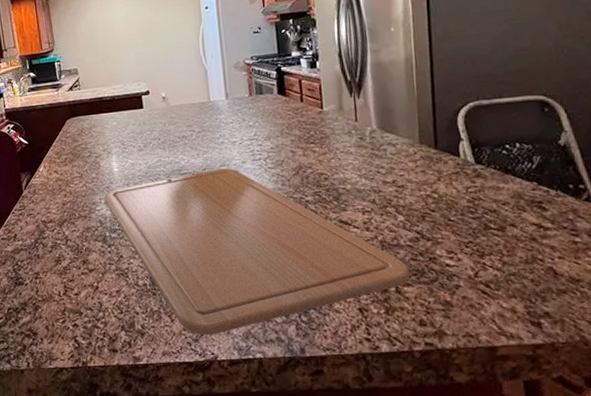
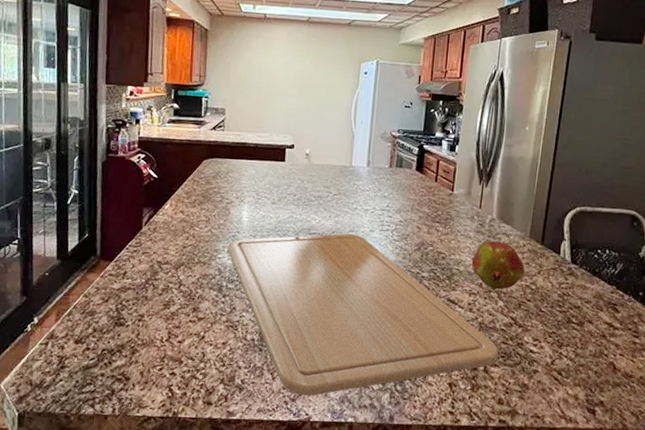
fruit: none [358,152,423,204] -> present [471,241,525,290]

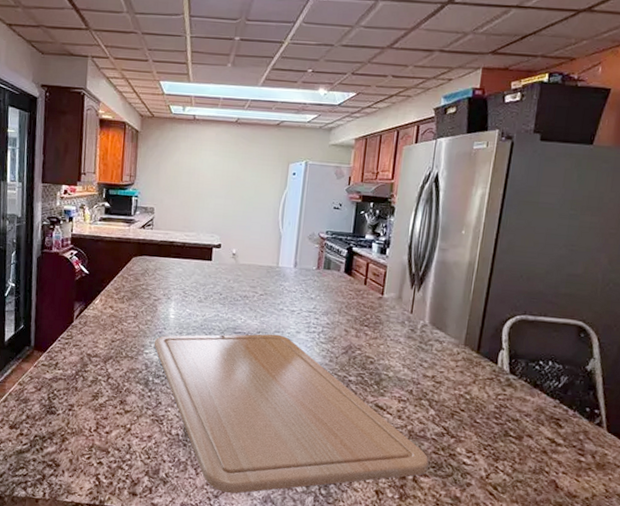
fruit: present [471,241,525,290] -> none [401,347,459,398]

